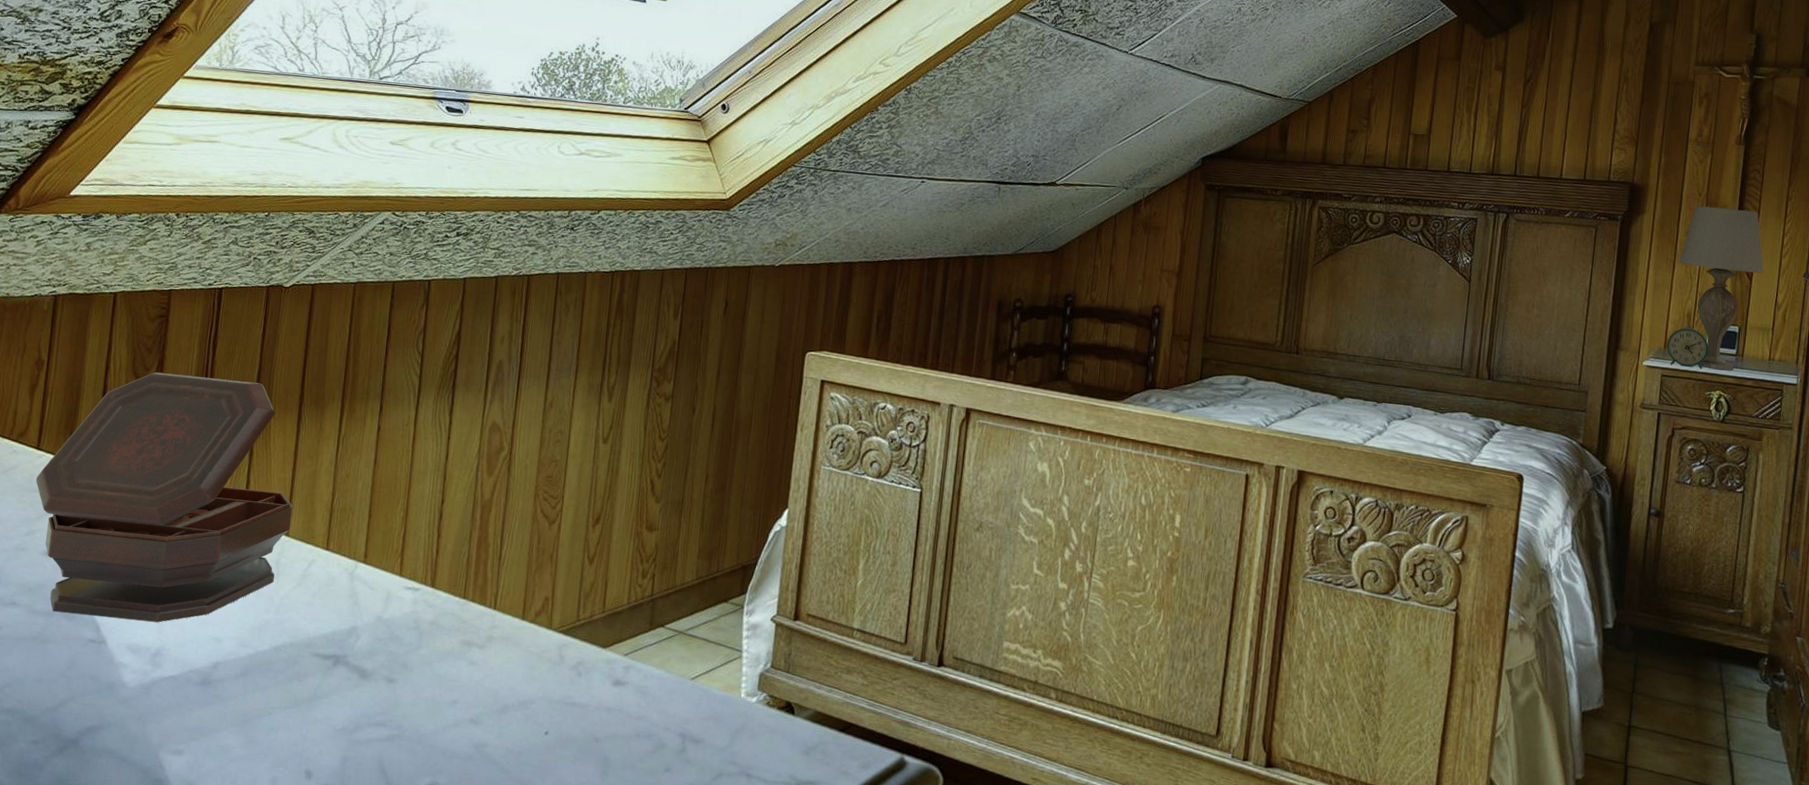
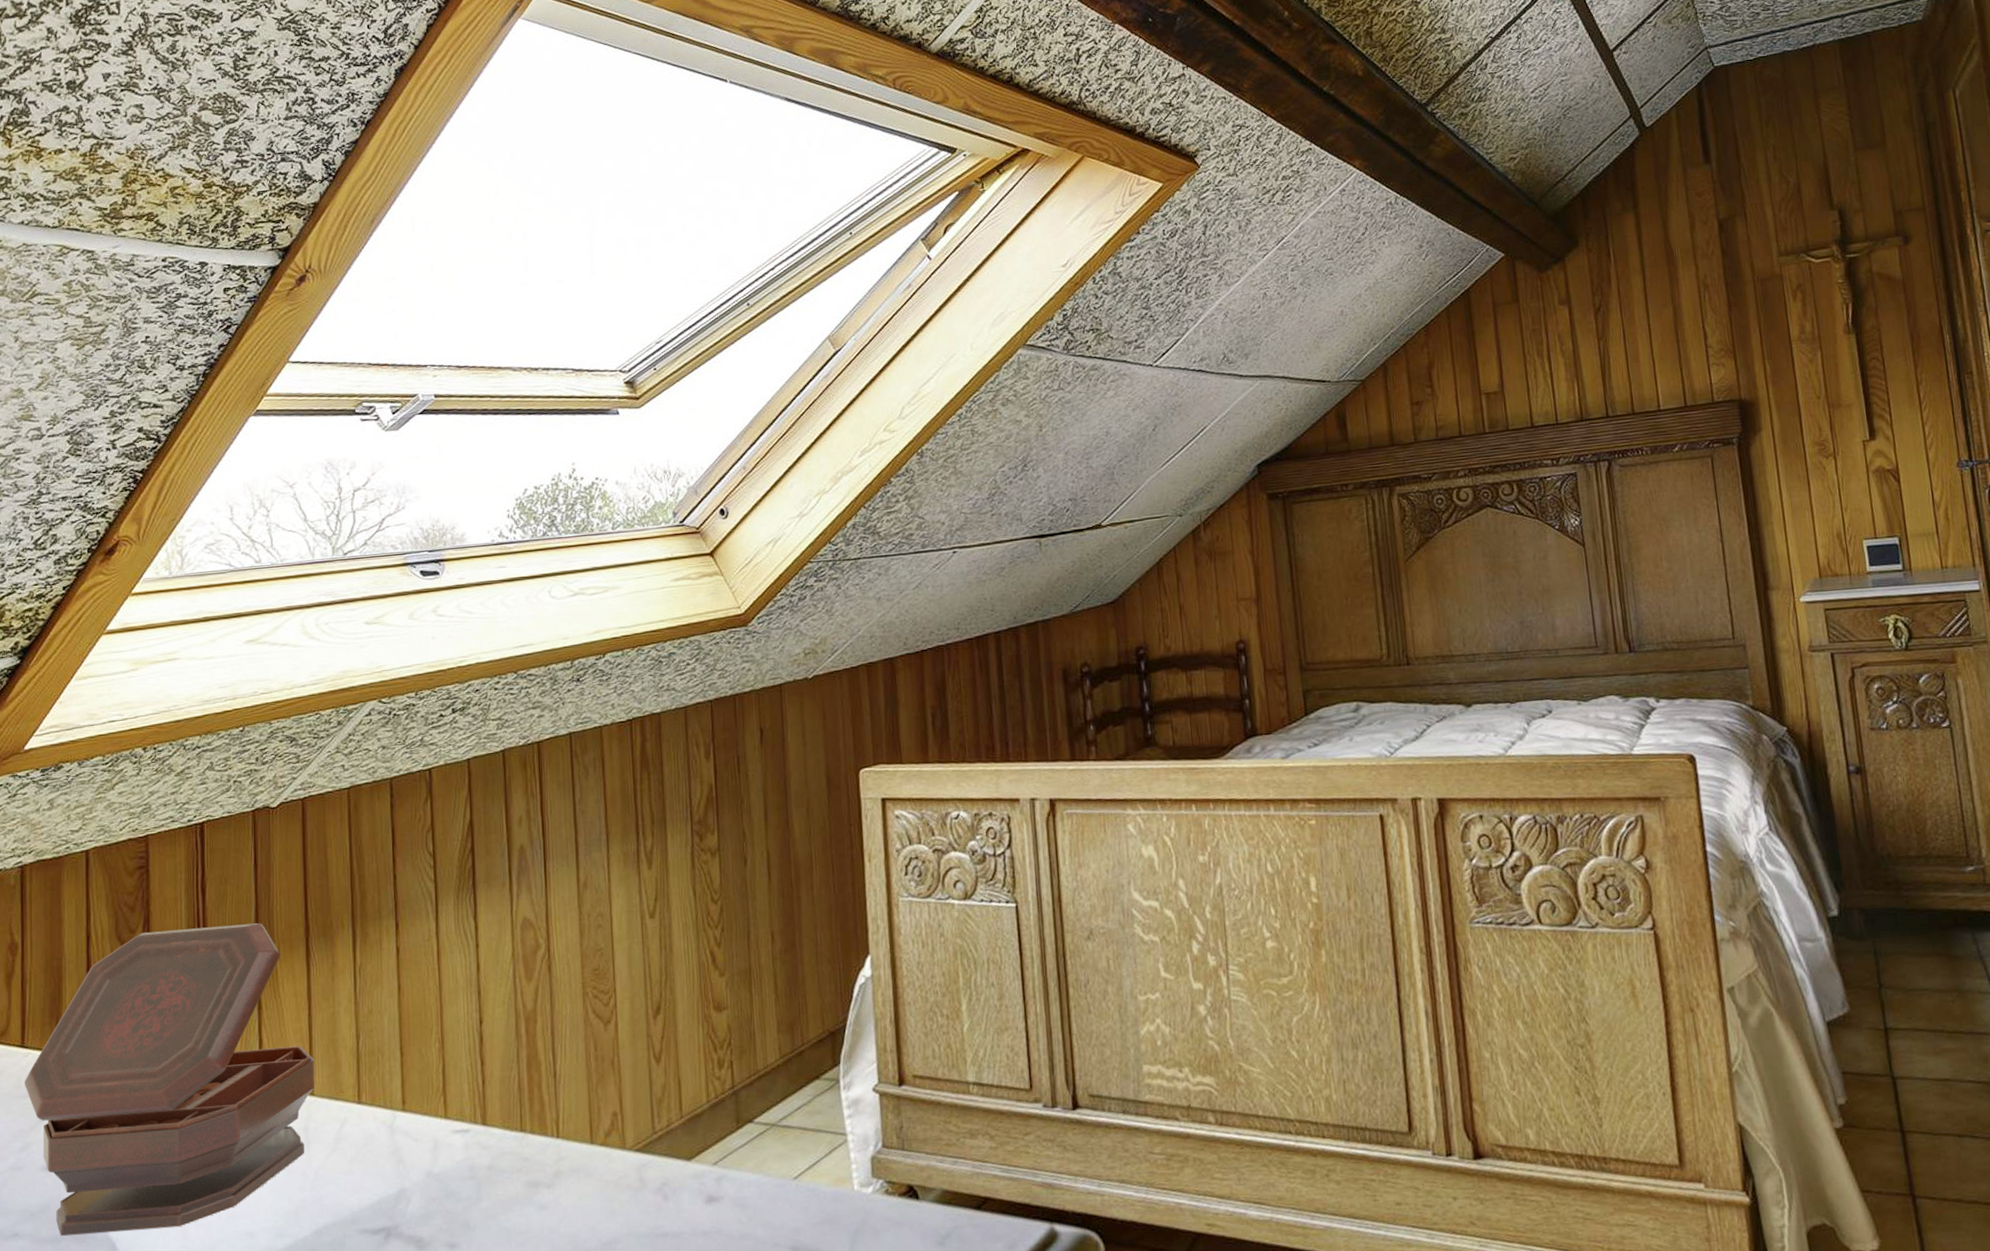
alarm clock: present [1666,326,1709,369] -> none [1821,547,1871,596]
table lamp: present [1679,206,1764,371] -> none [1813,403,1911,592]

